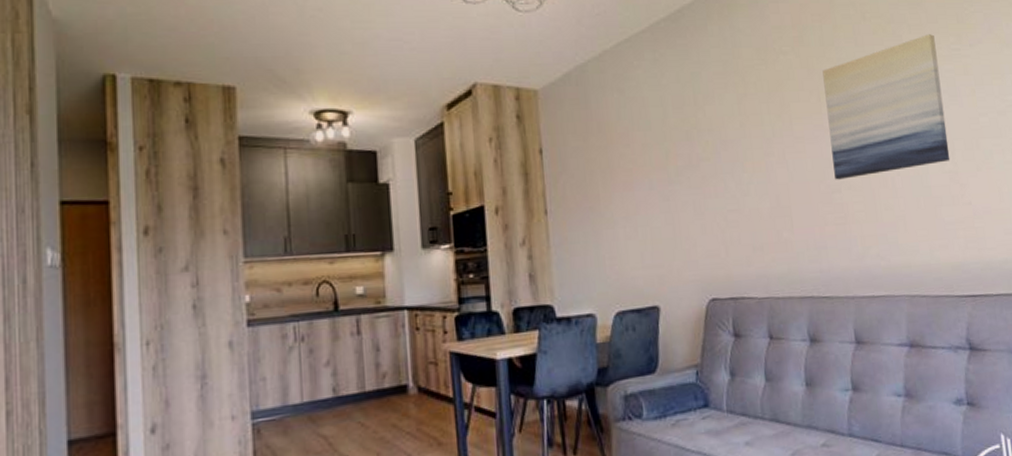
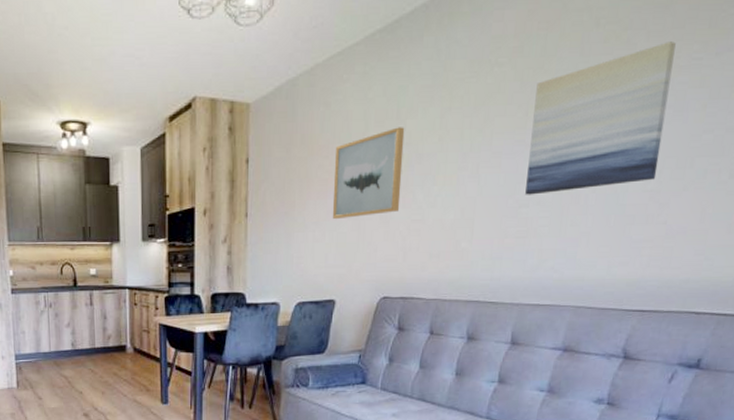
wall art: none [636,113,713,214] -> present [332,127,405,220]

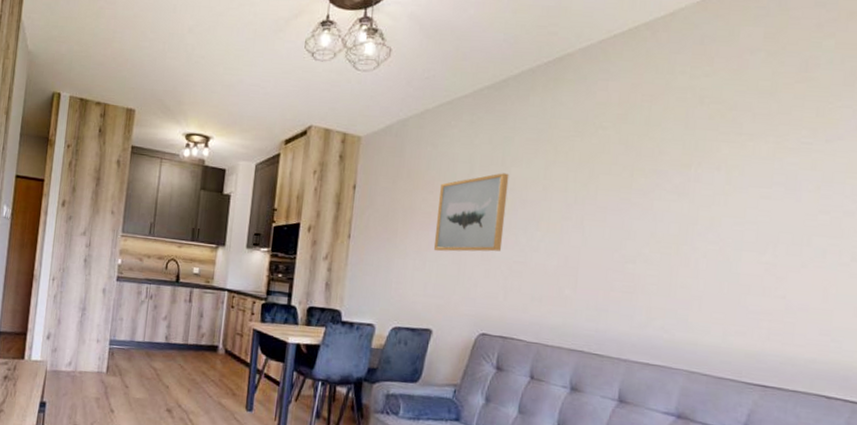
wall art: present [525,41,676,195] -> none [632,125,783,253]

